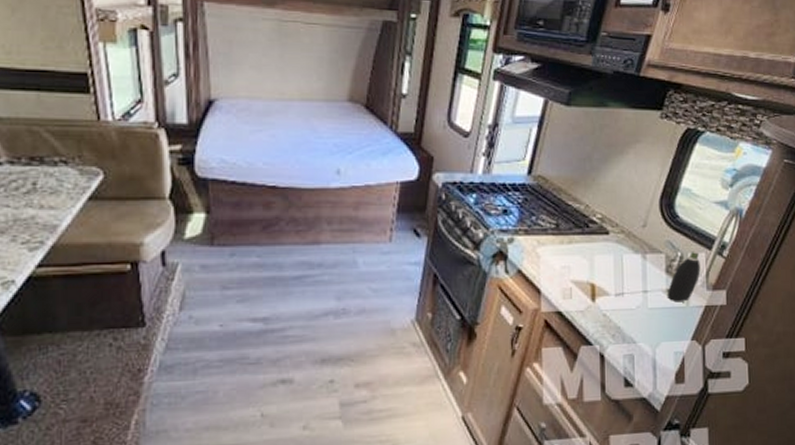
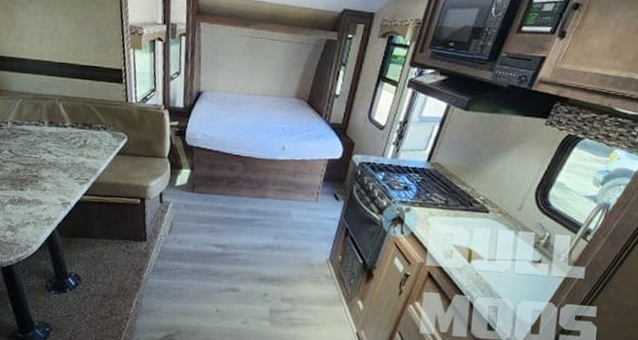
soap dispenser: present [667,246,701,302] -> none [532,229,568,272]

